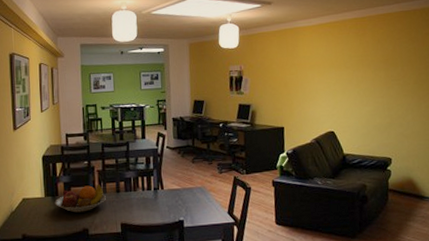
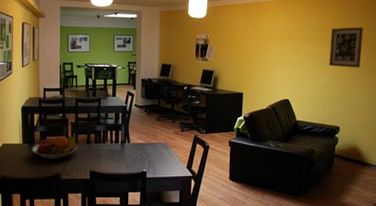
wall art: none [374,49,409,93] -> present [329,27,363,68]

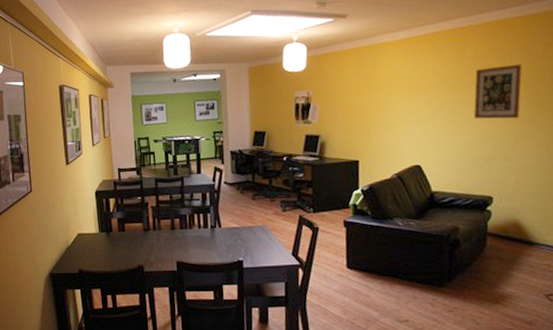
fruit bowl: present [31,134,77,159] -> none [109,220,161,249]

